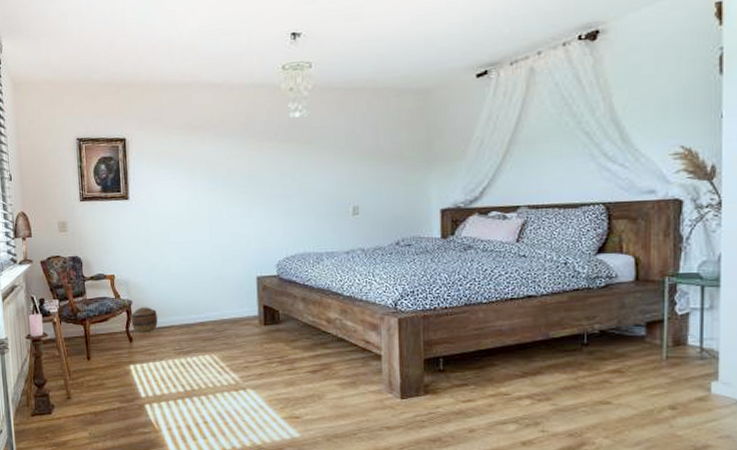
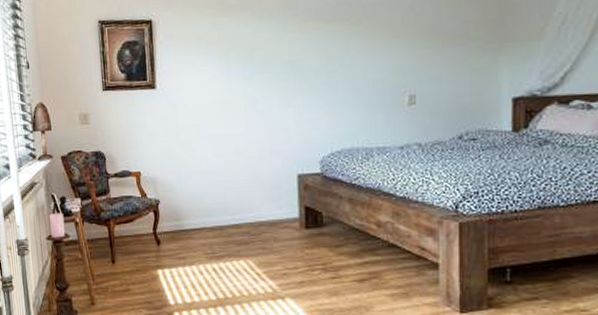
basket: present [130,307,158,333] -> none [158,207,188,235]

